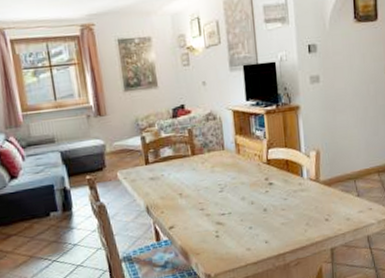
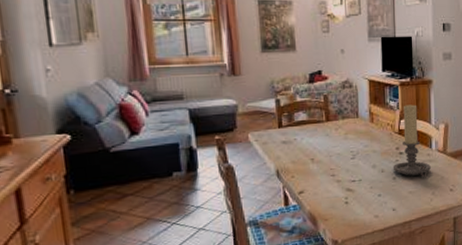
candle holder: none [262,132,303,208] -> present [392,104,431,177]

